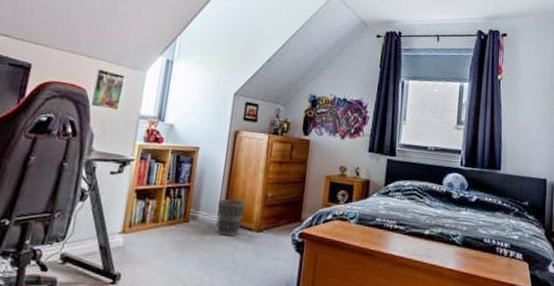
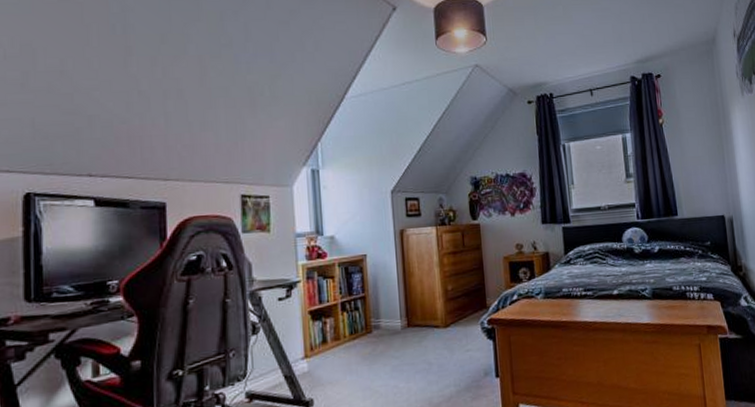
wastebasket: present [217,199,246,237] -> none [398,300,427,339]

